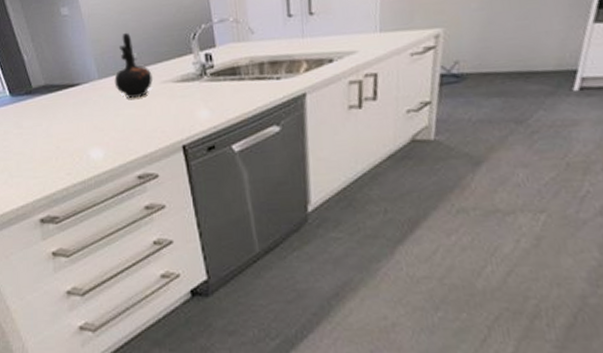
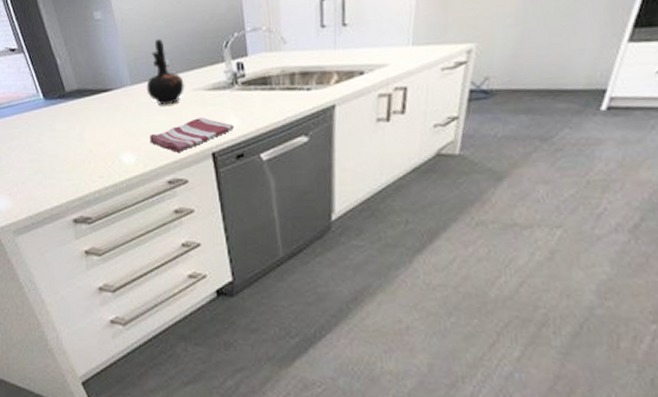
dish towel: none [119,109,204,146] -> present [150,116,234,152]

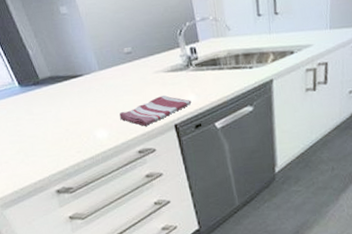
ceramic jug: present [146,38,184,106] -> none [113,29,147,87]

